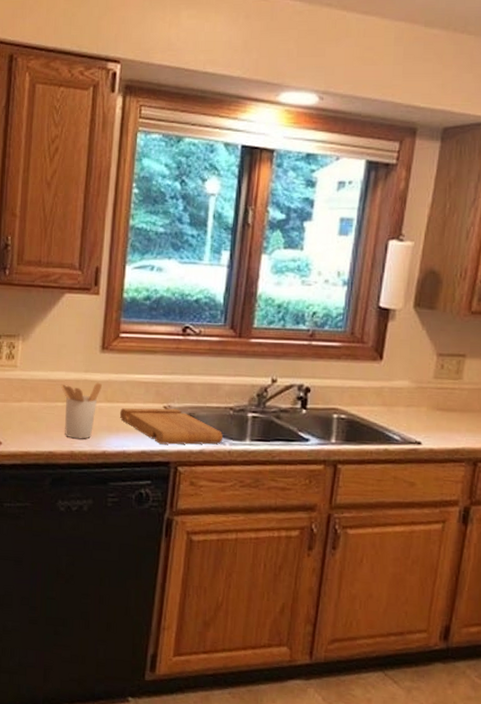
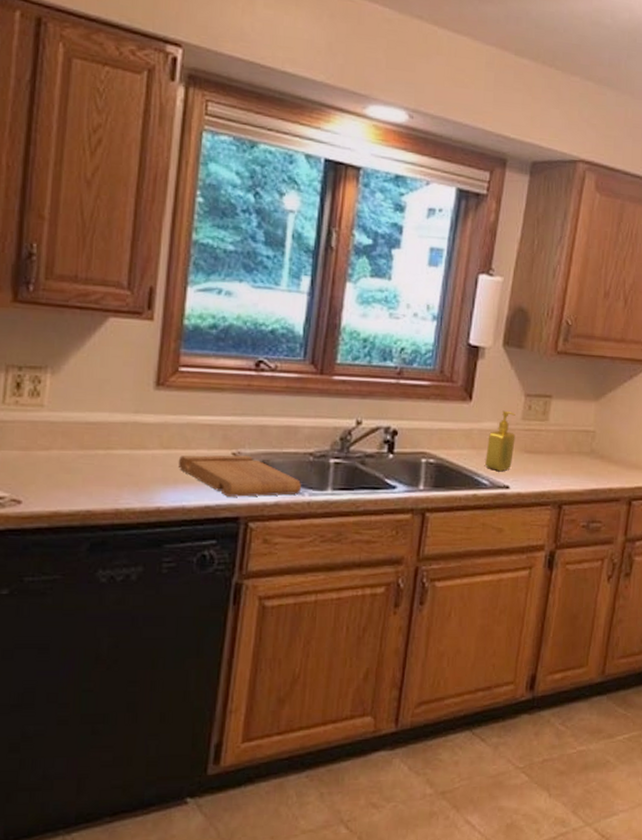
utensil holder: present [60,382,102,439] -> none [102,425,156,494]
soap dispenser: none [396,369,427,428] -> present [485,410,516,472]

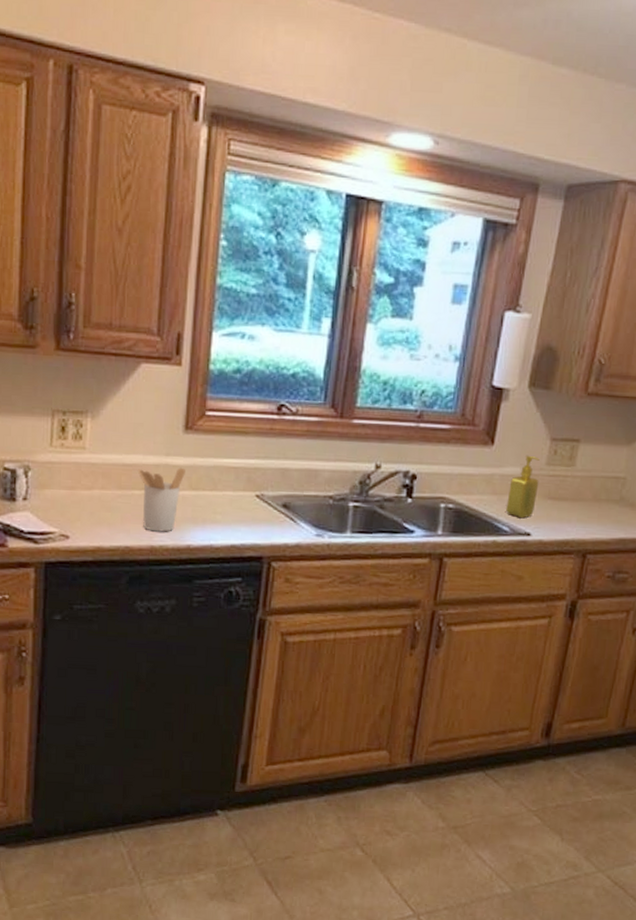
utensil holder: none [102,425,156,494] -> present [137,467,185,532]
cutting board: present [178,455,302,497] -> none [206,496,322,538]

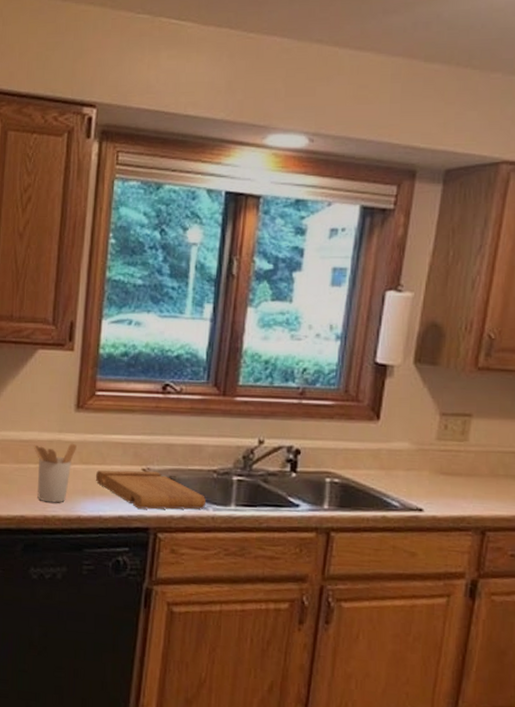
cutting board: none [206,496,322,538] -> present [95,470,207,510]
soap dispenser: present [506,455,540,519] -> none [395,430,430,494]

